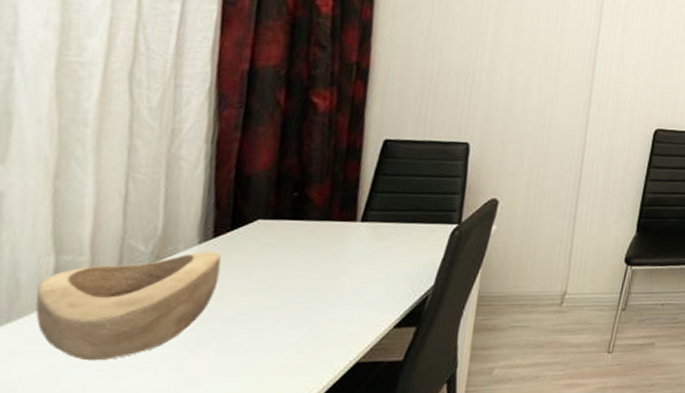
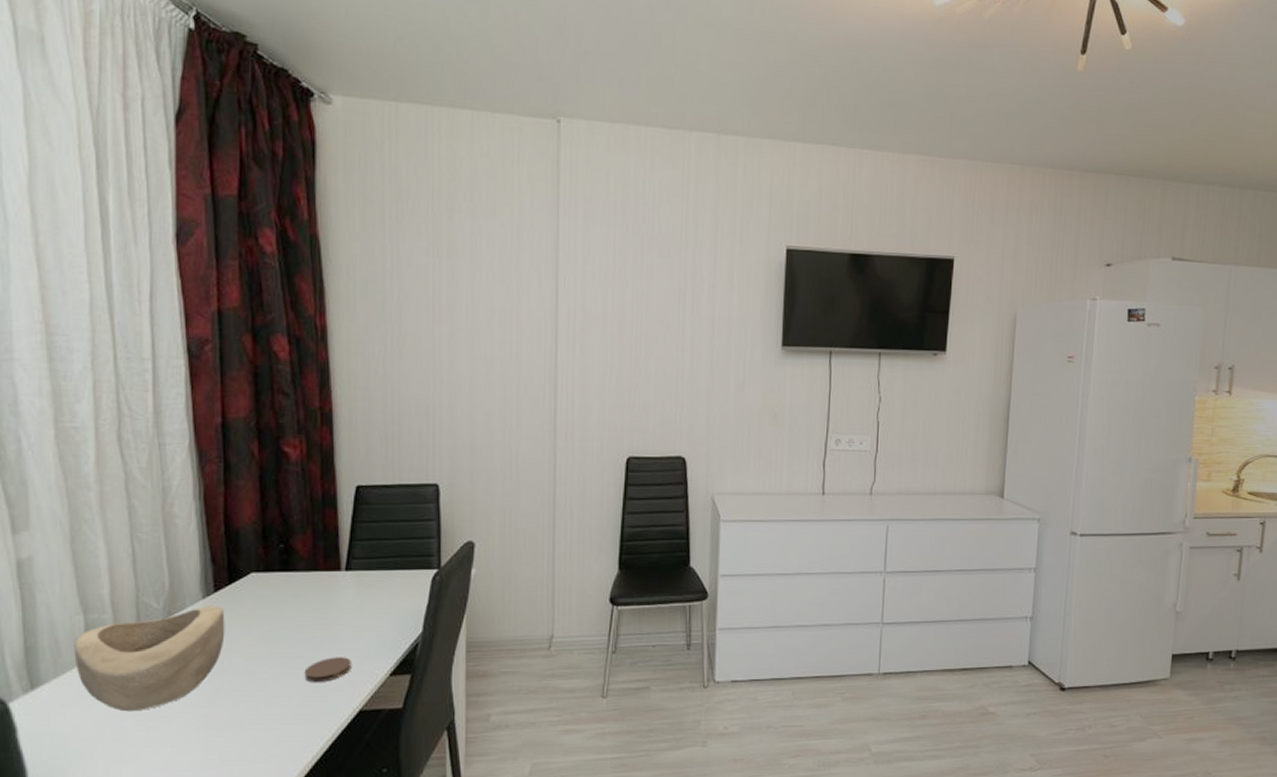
coaster: none [300,308,355,334] -> present [304,657,351,683]

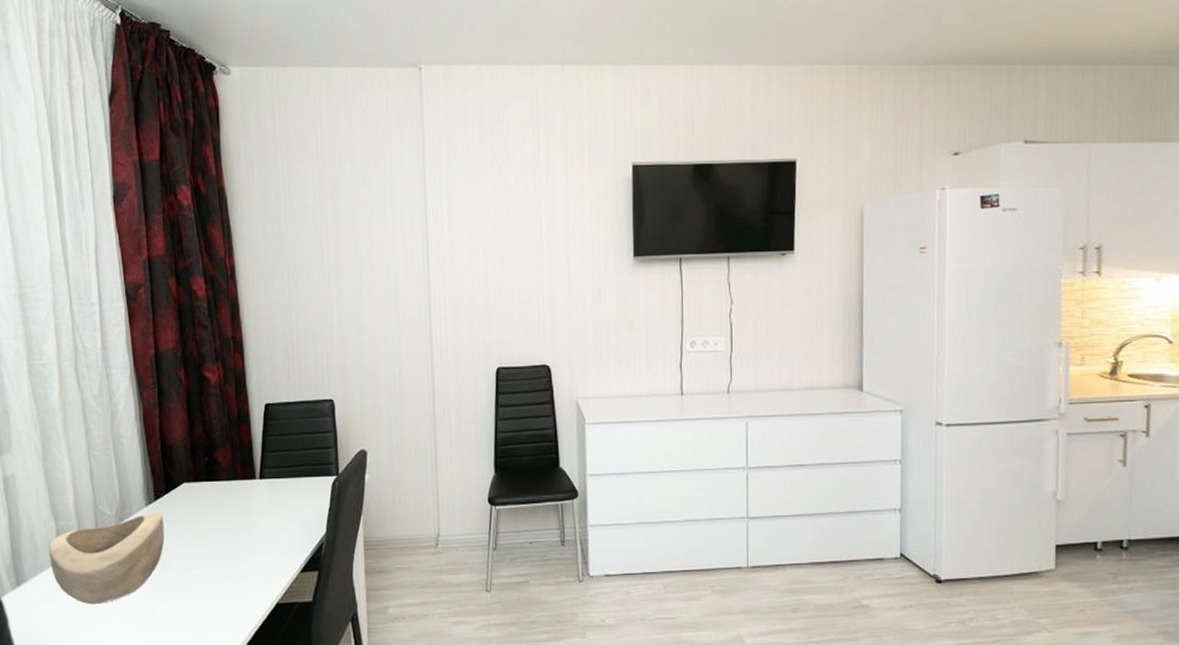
coaster: present [304,657,351,683] -> none [230,556,268,579]

